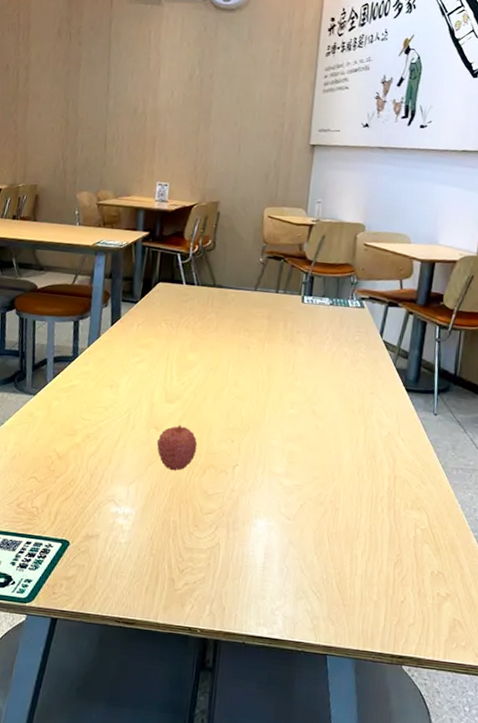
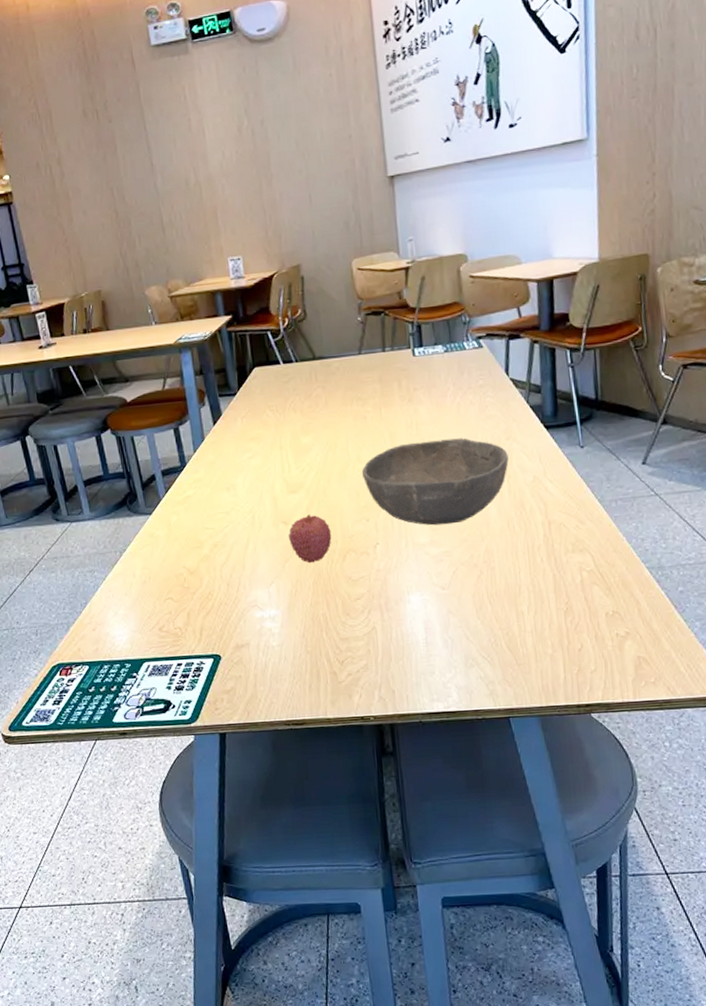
bowl: none [235,378,370,461] -> present [361,438,509,526]

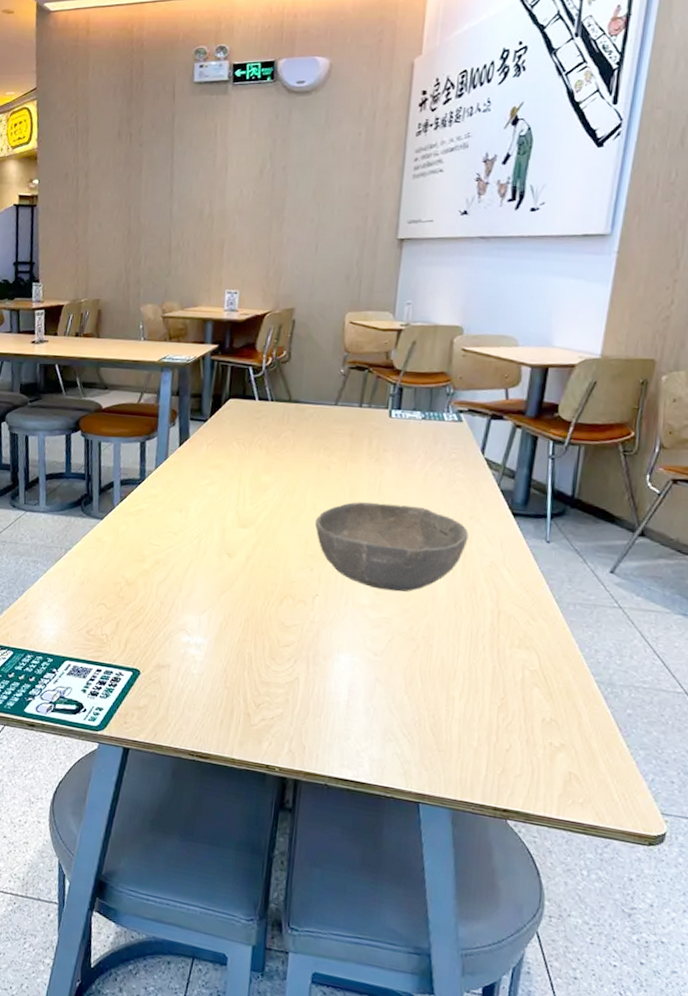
fruit: present [288,514,332,564] -> none [229,551,273,601]

